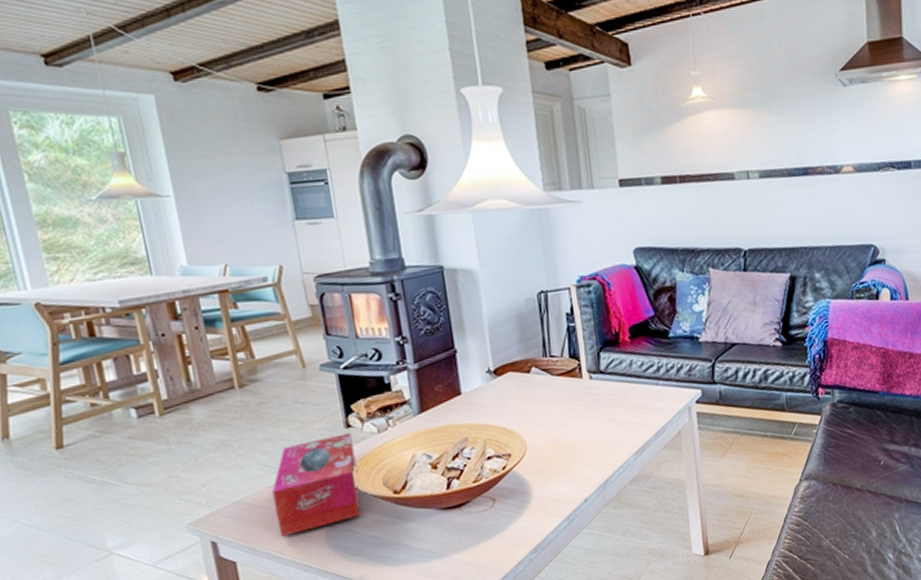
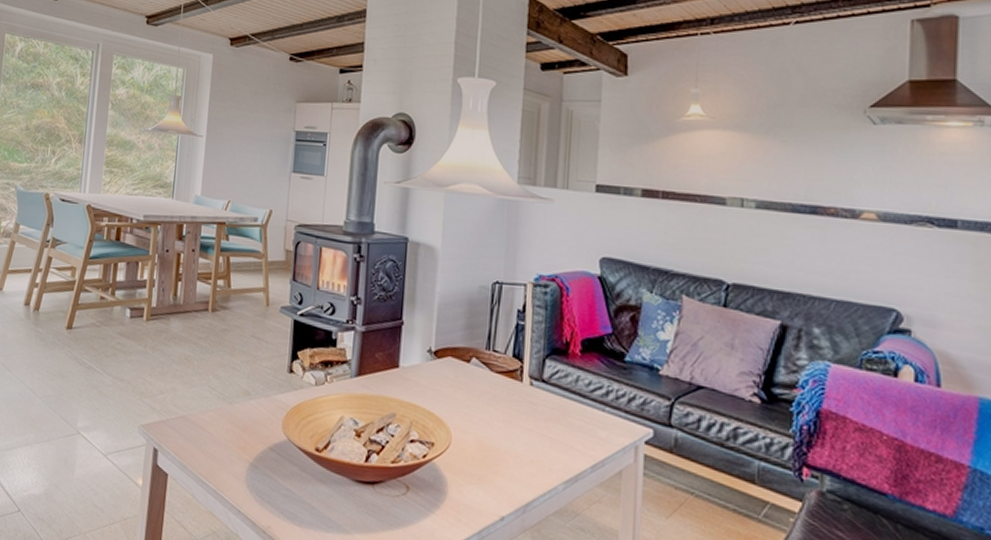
tissue box: present [271,433,361,536] -> none [209,376,292,464]

